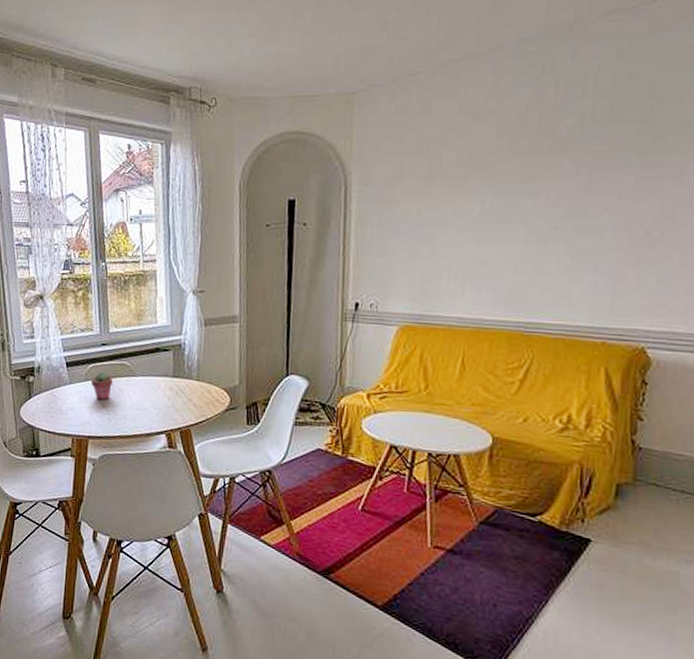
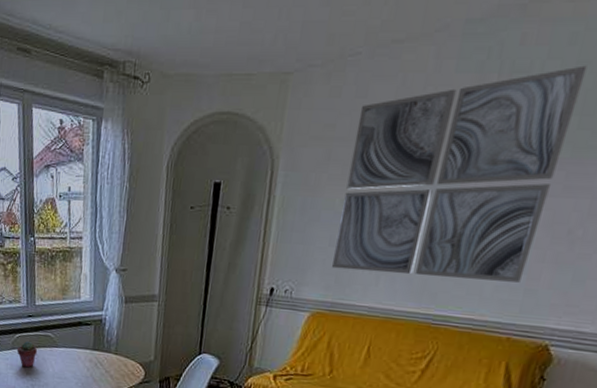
wall art: none [415,77,638,286] -> present [331,65,587,283]

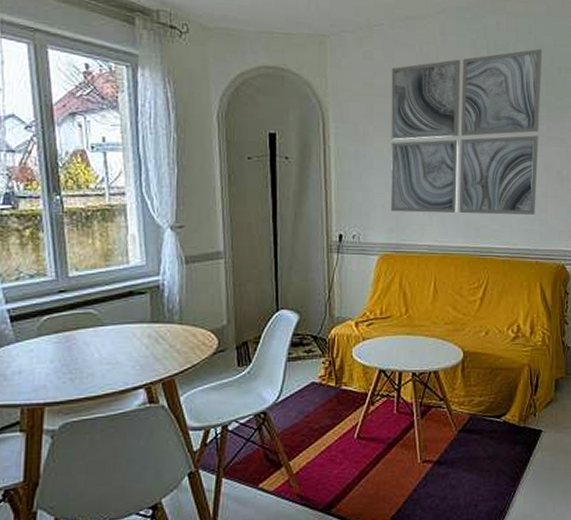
potted succulent: present [16,341,37,368] -> none [45,324,75,358]

